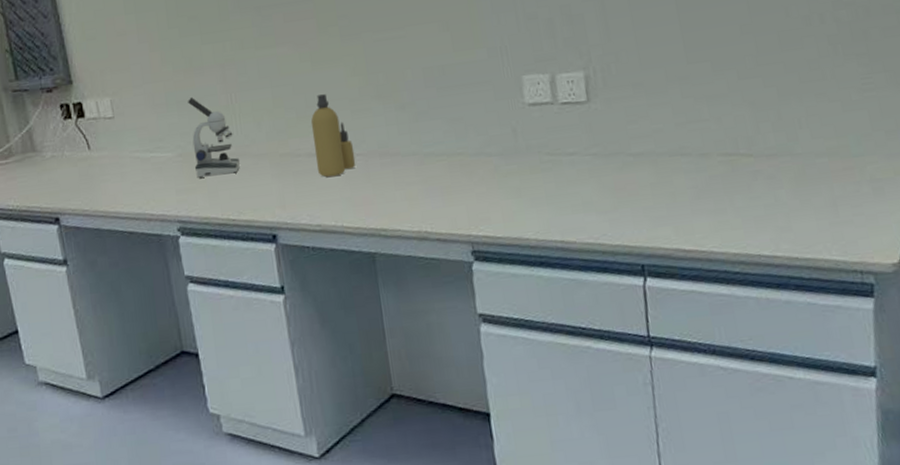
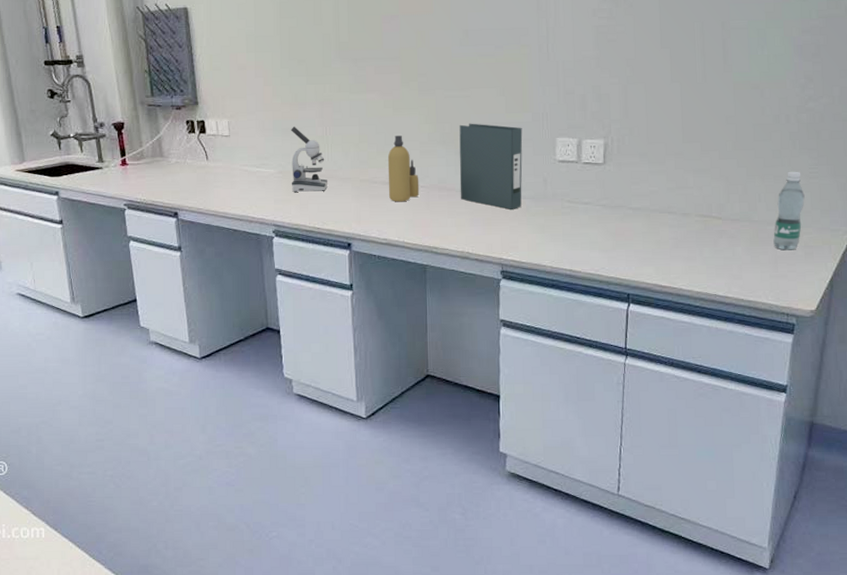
binder: none [396,67,488,172] -> present [459,123,523,210]
bottle: none [824,84,863,188] -> present [773,171,805,250]

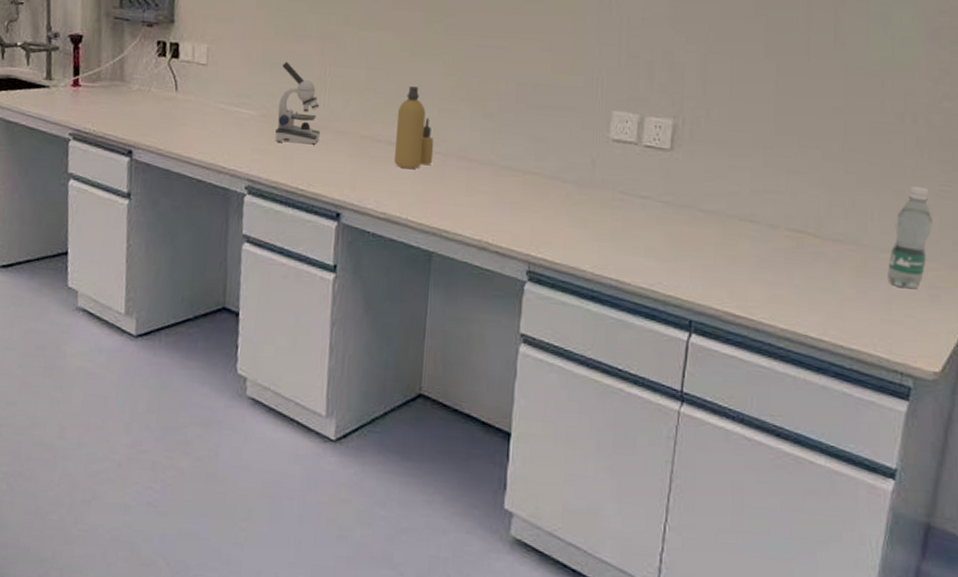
binder: present [459,123,523,210] -> none [483,81,570,195]

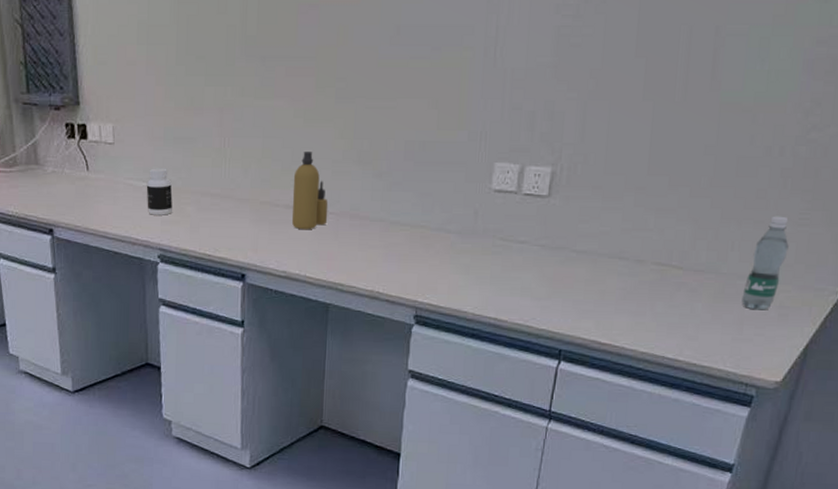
medicine bottle: none [237,93,266,144] -> present [146,168,173,215]
microscope: present [274,61,320,145] -> none [181,135,223,213]

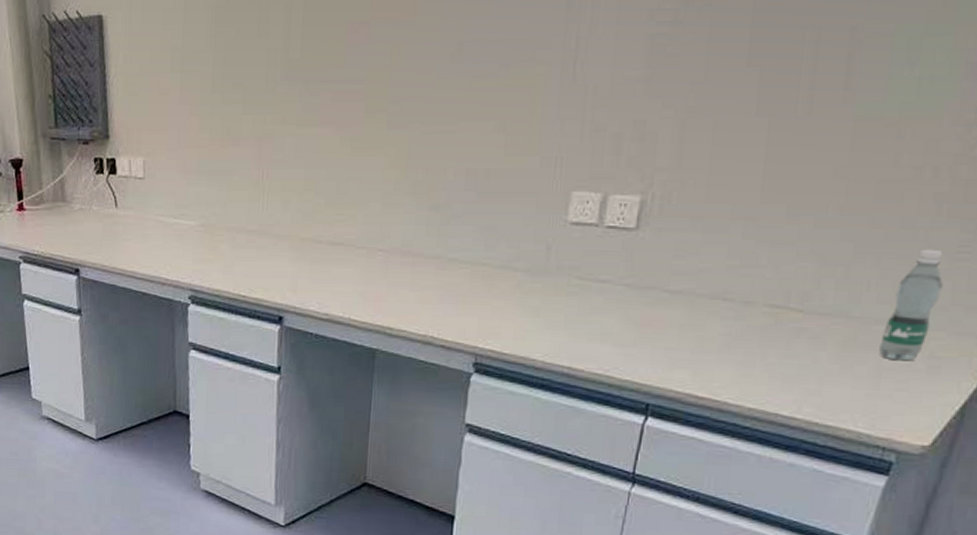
medicine bottle: present [146,168,173,215] -> none [177,203,206,254]
bottle: present [292,152,328,229] -> none [336,183,377,268]

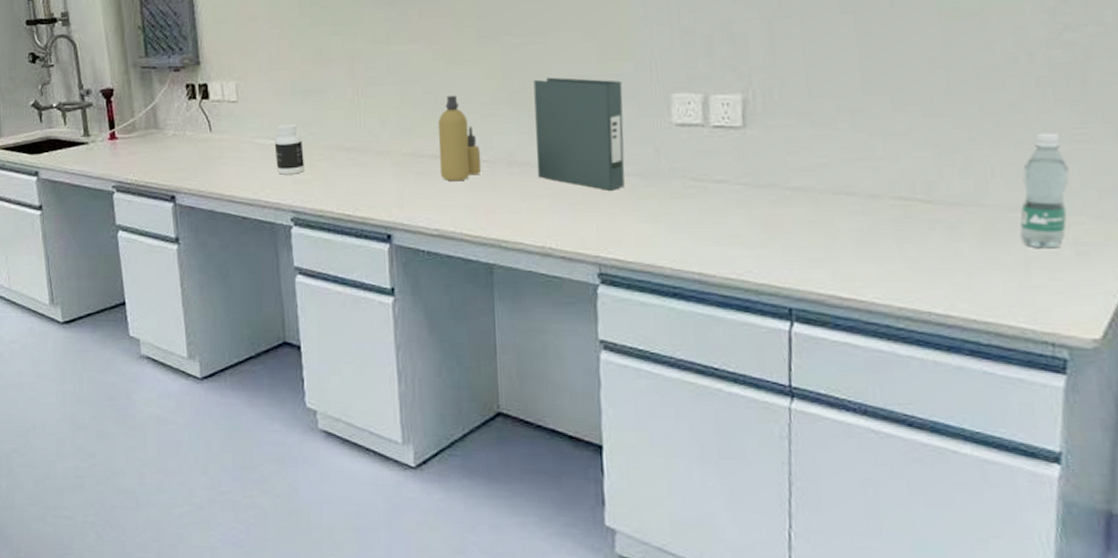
medicine bottle: none [177,203,206,254] -> present [274,124,304,175]
bottle: none [336,183,377,268] -> present [437,96,482,181]
binder: none [429,169,525,285] -> present [533,77,625,190]

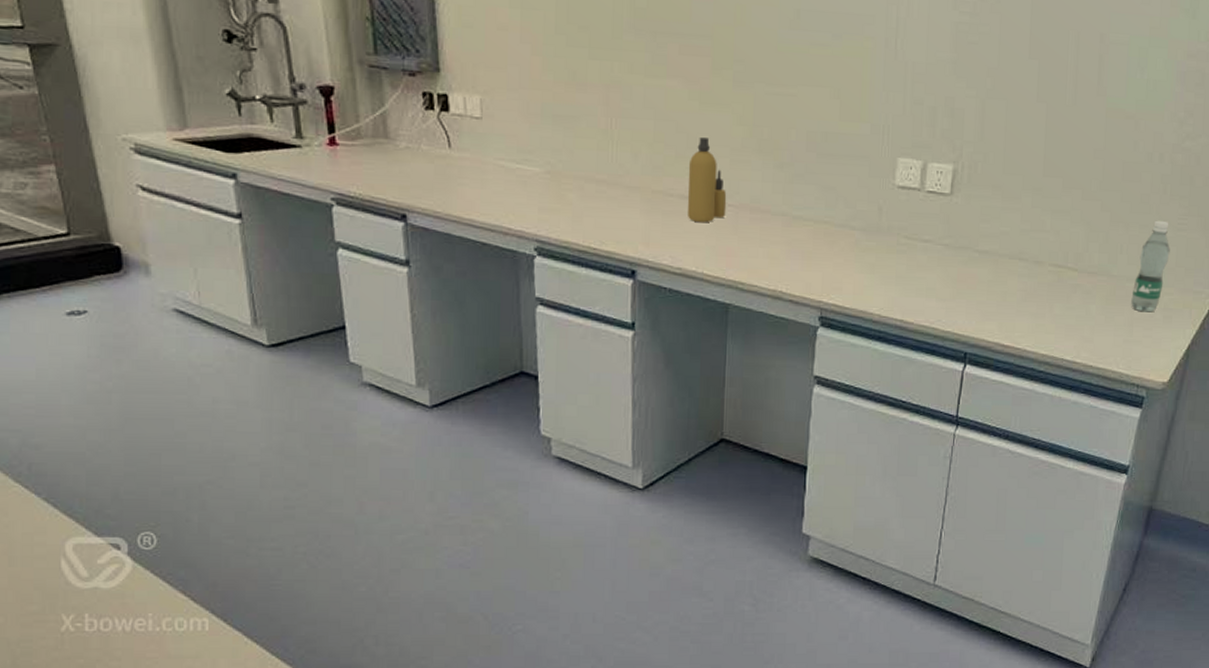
medicine bottle: present [274,124,304,175] -> none [520,148,552,203]
binder: present [533,77,625,190] -> none [776,129,858,242]

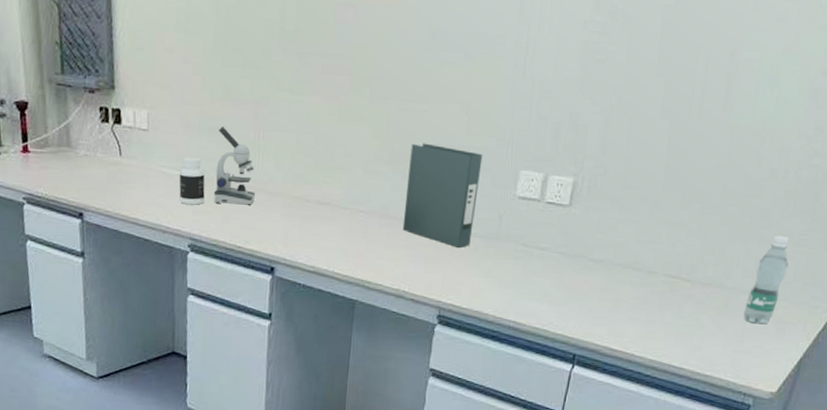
medicine bottle: none [520,148,552,203] -> present [179,157,205,205]
microscope: none [561,112,610,201] -> present [213,126,255,205]
bottle: present [687,137,727,222] -> none [323,149,359,226]
binder: none [776,129,858,242] -> present [402,143,483,248]

